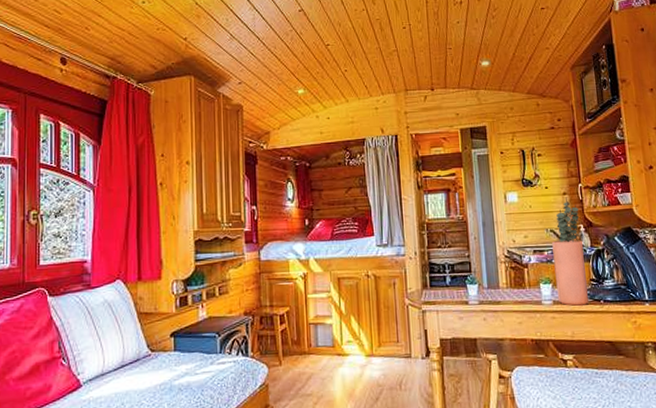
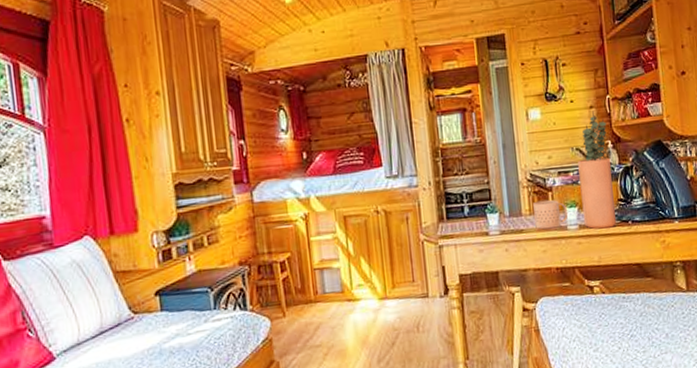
mug: none [509,275,542,303] -> present [532,199,568,230]

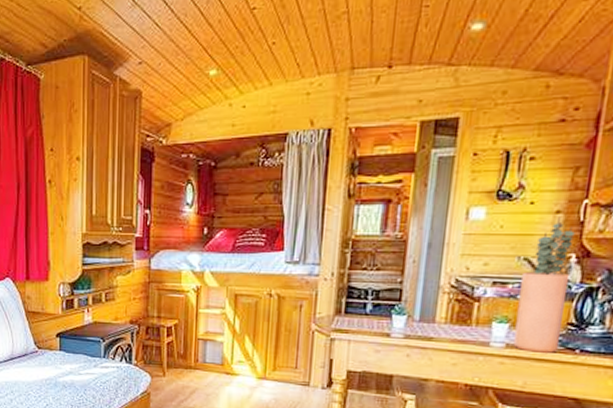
mug: present [532,199,568,230] -> none [449,310,495,342]

